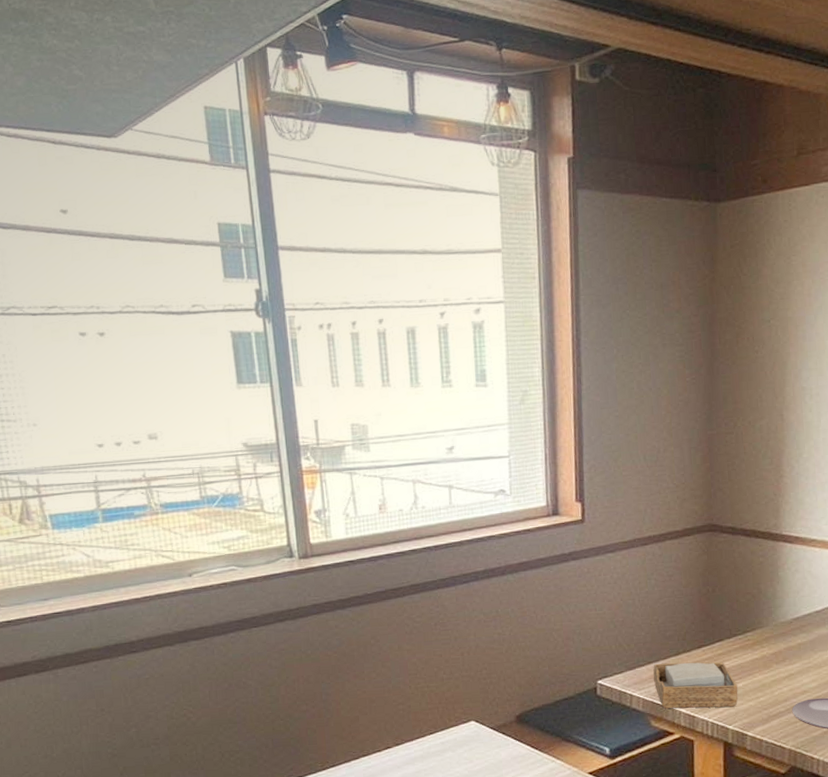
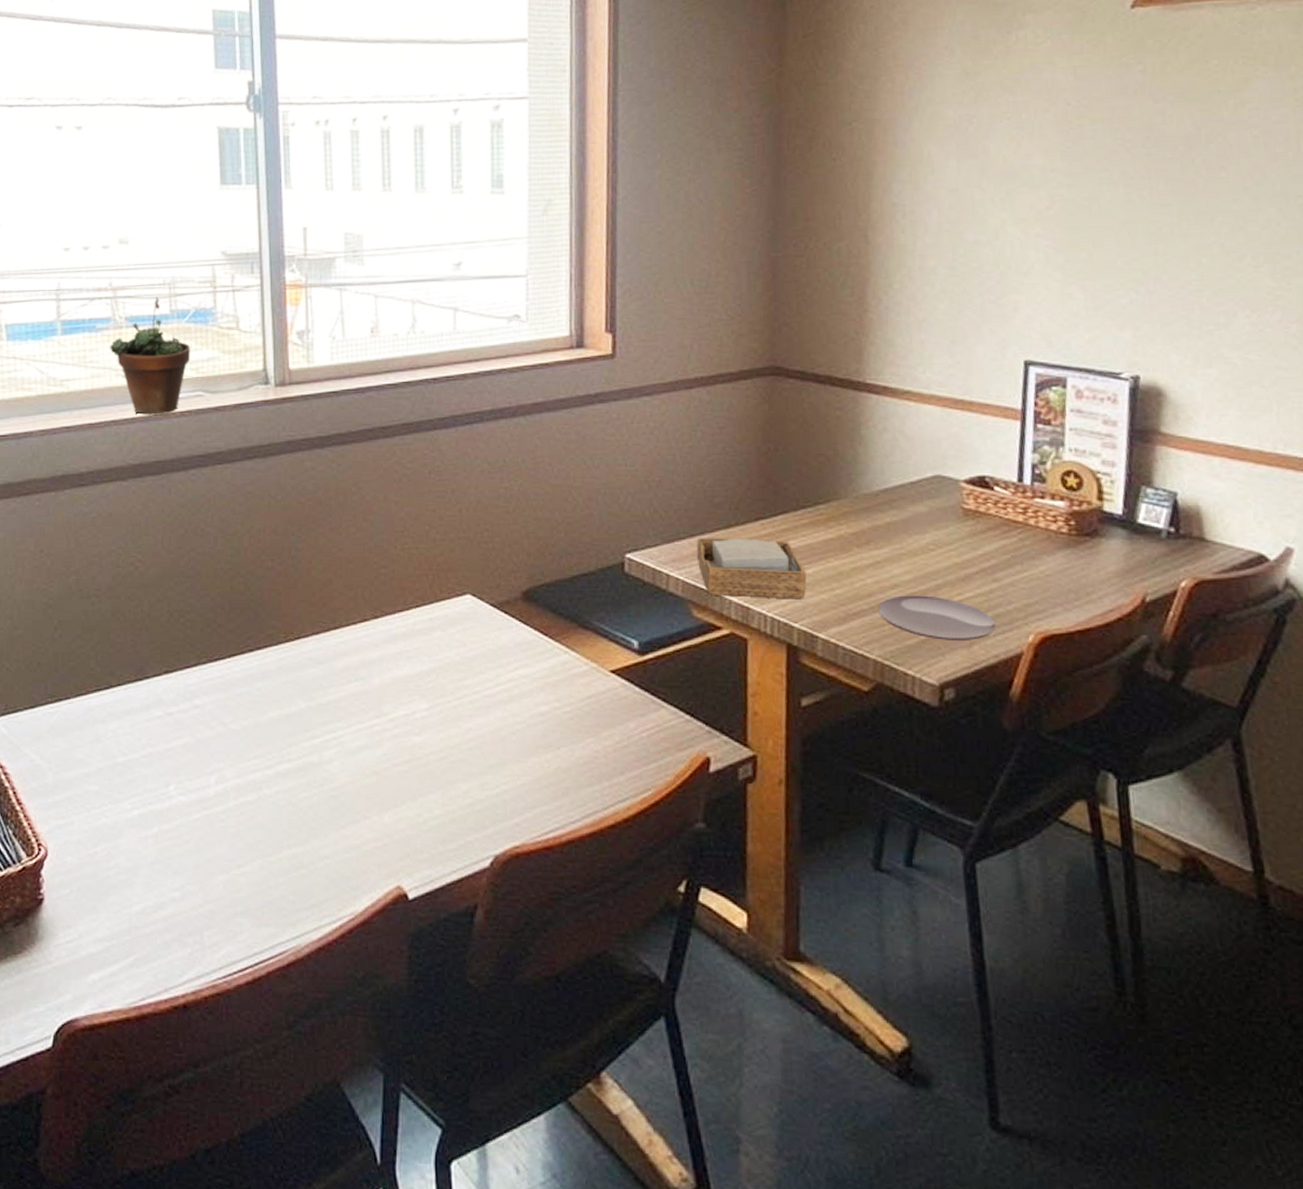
succulent plant: none [148,485,223,590] -> present [109,297,191,416]

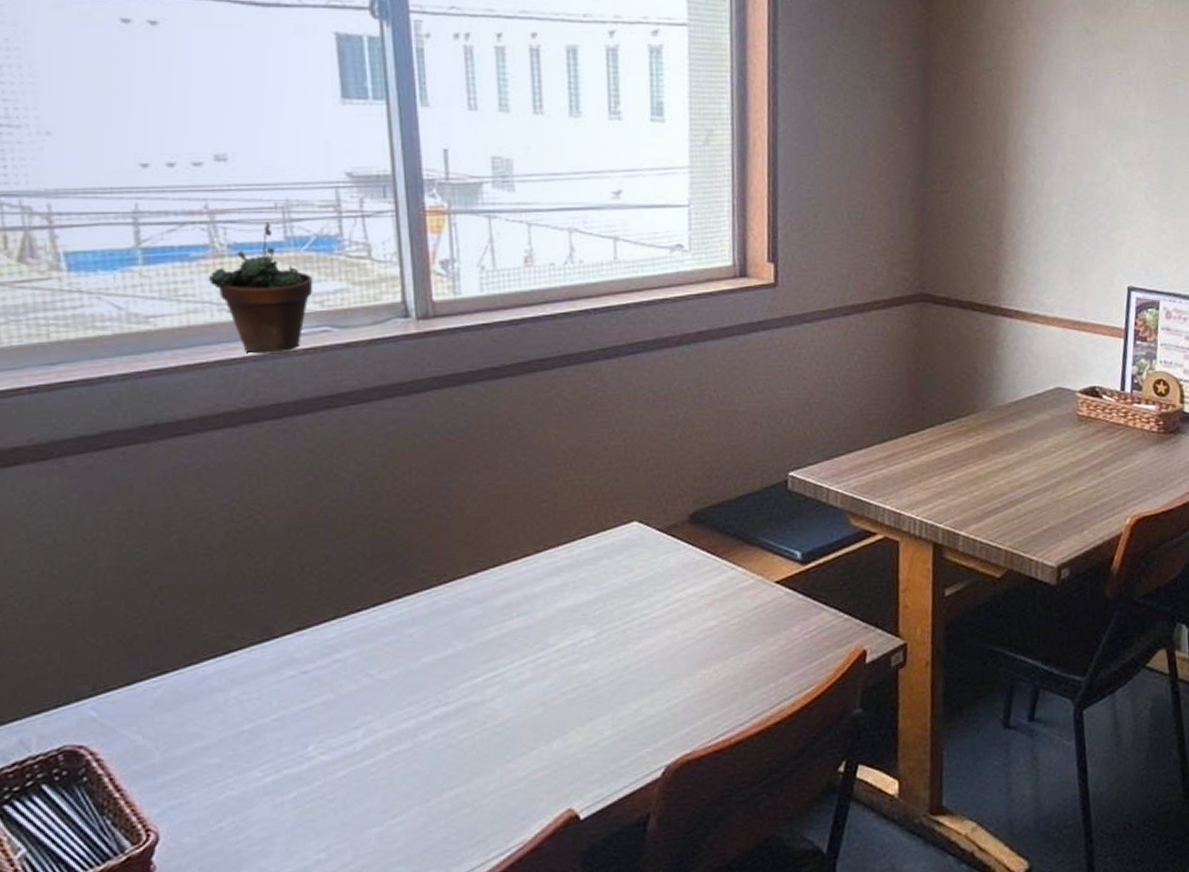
napkin holder: present [696,537,807,600] -> none [853,450,950,505]
plate: present [878,595,997,640] -> none [1009,491,1102,529]

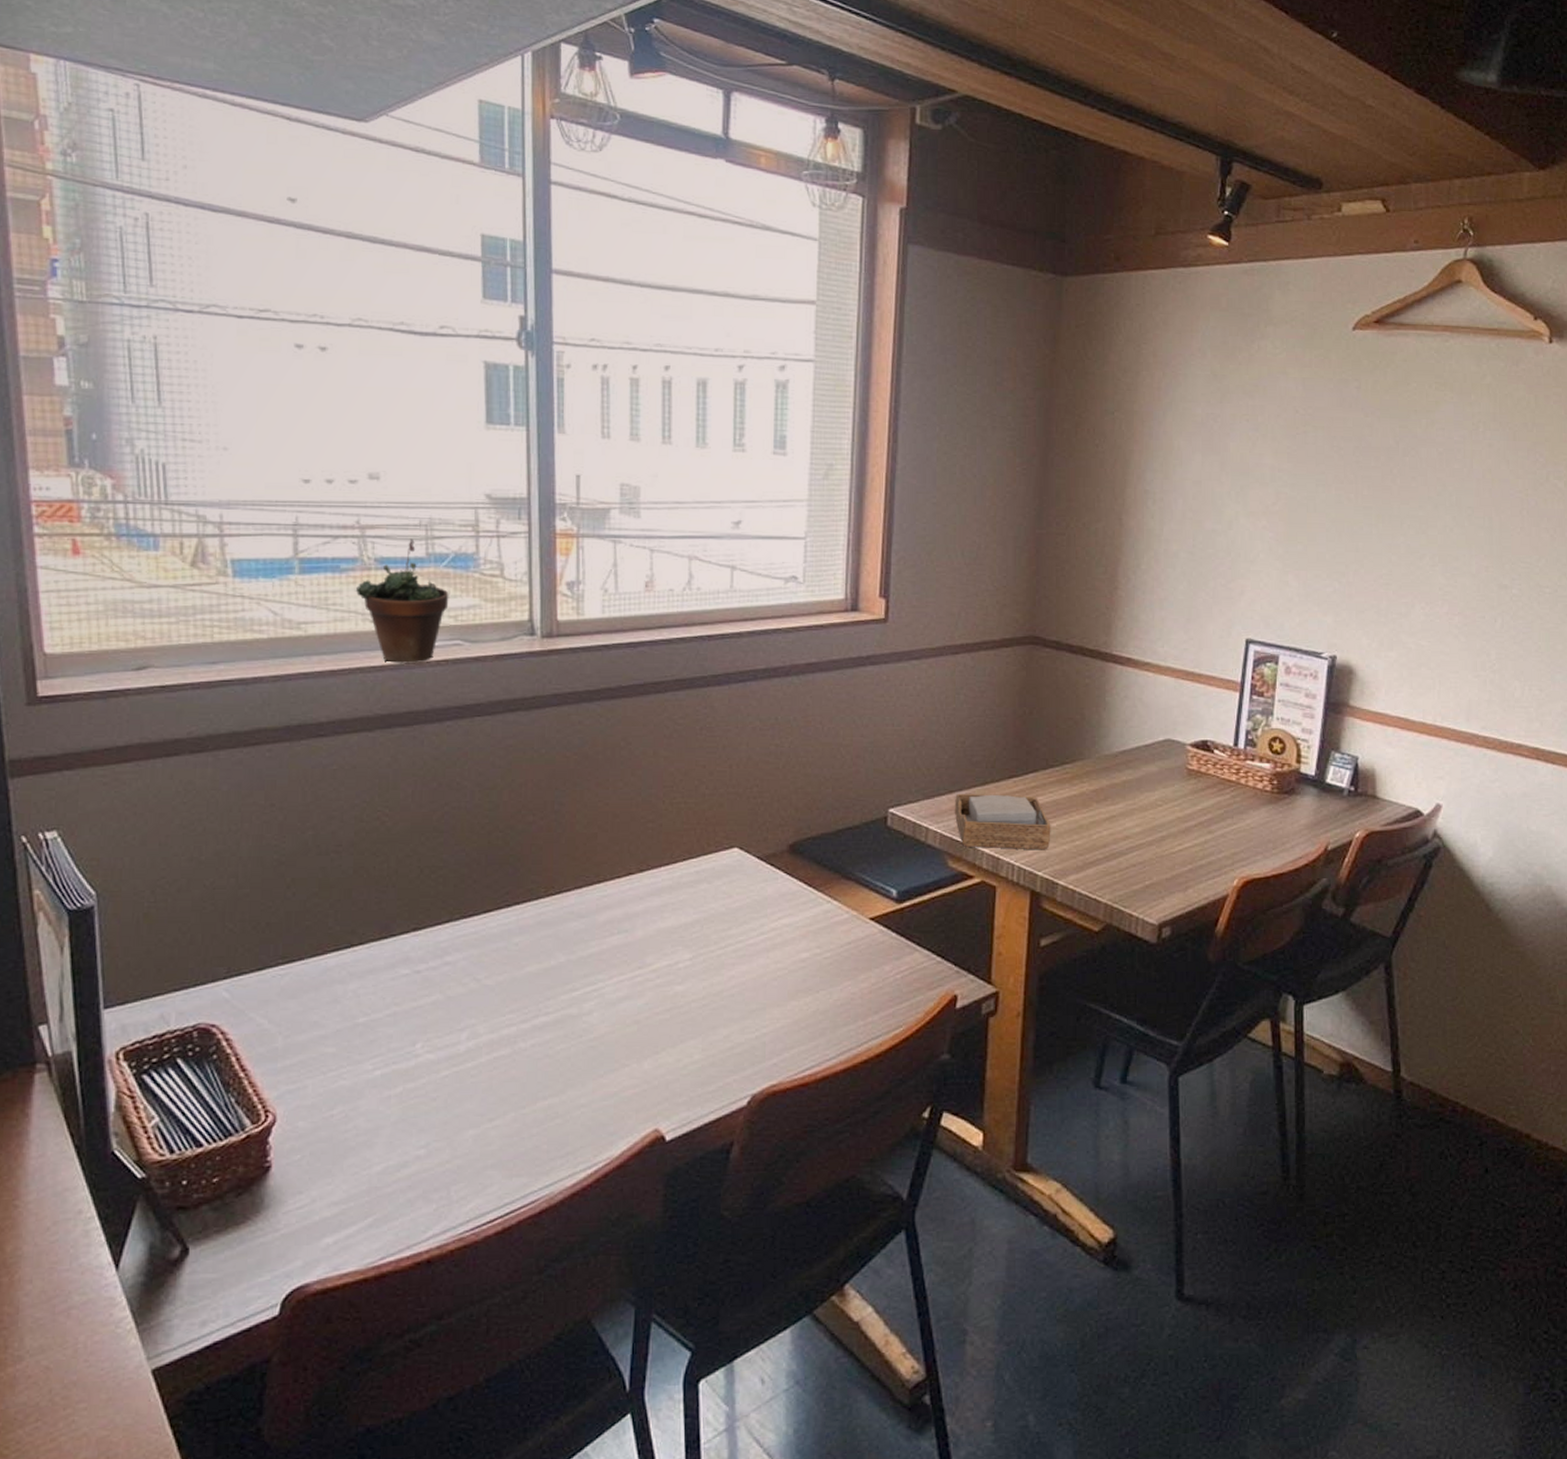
napkin holder: none [853,450,950,505] -> present [954,793,1051,850]

